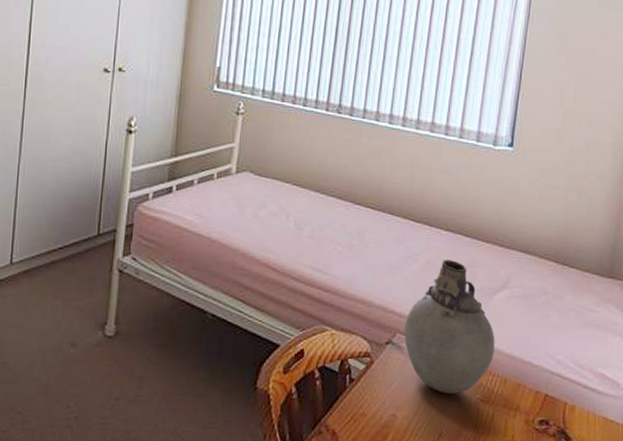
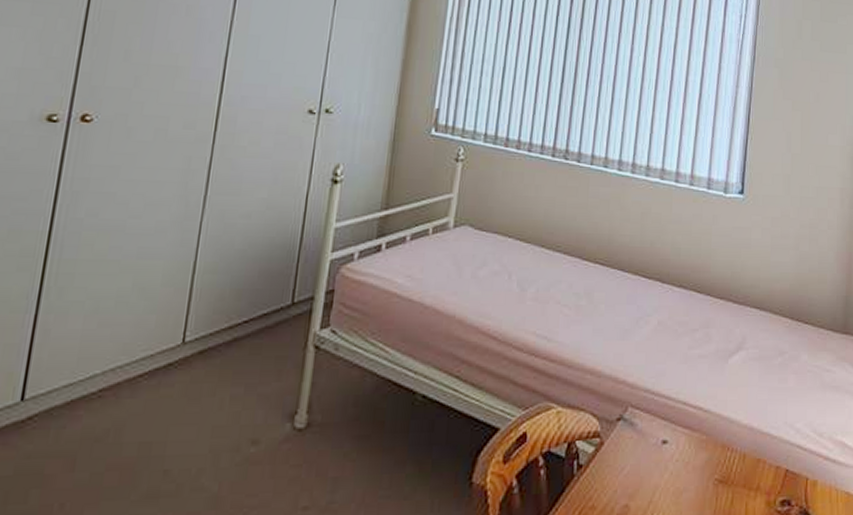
vase: present [404,260,495,394] -> none [636,320,732,476]

